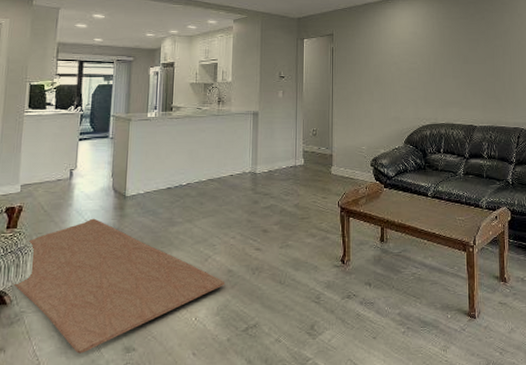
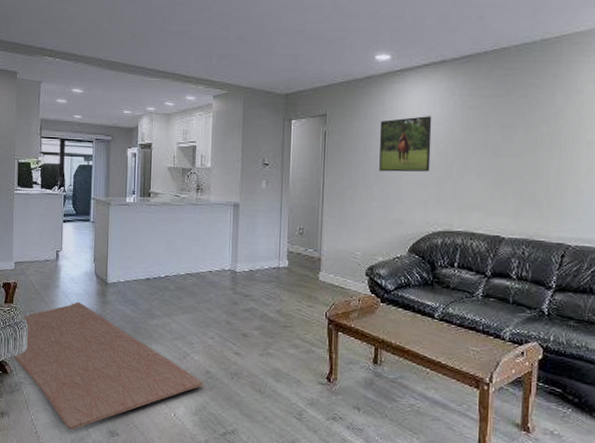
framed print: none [377,34,418,79] -> present [379,116,432,172]

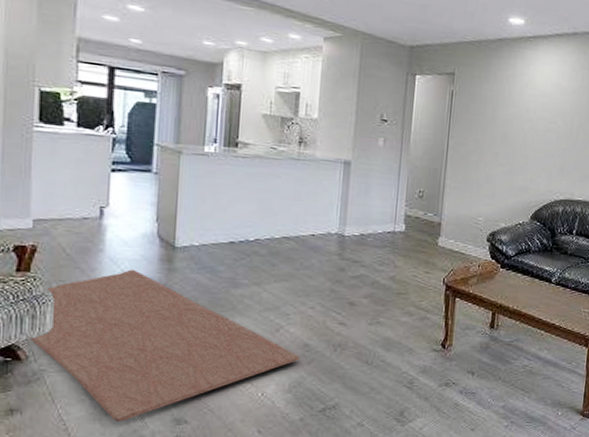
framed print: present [379,116,432,172] -> none [506,85,561,141]

